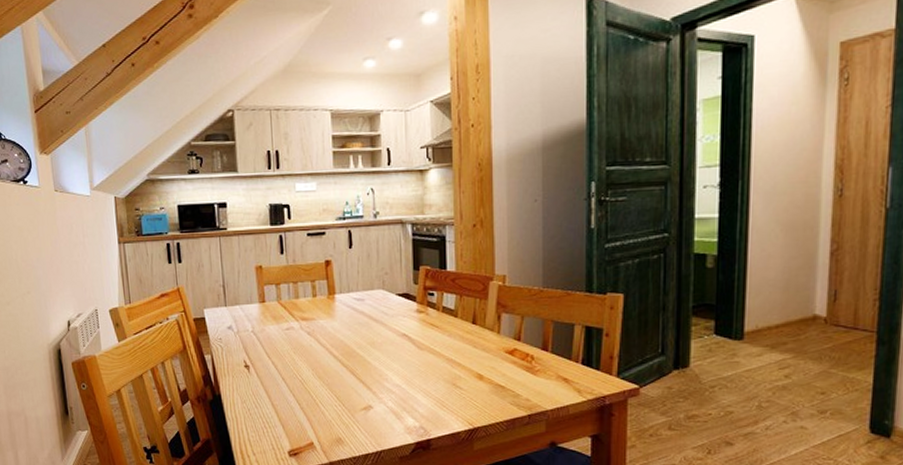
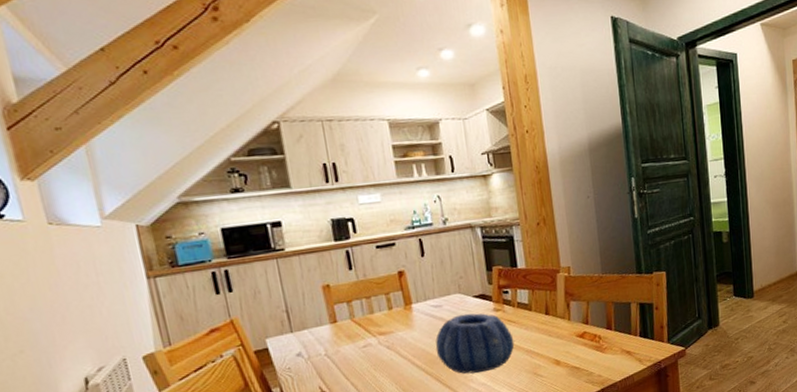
decorative bowl: none [354,311,435,374] -> present [435,313,515,374]

